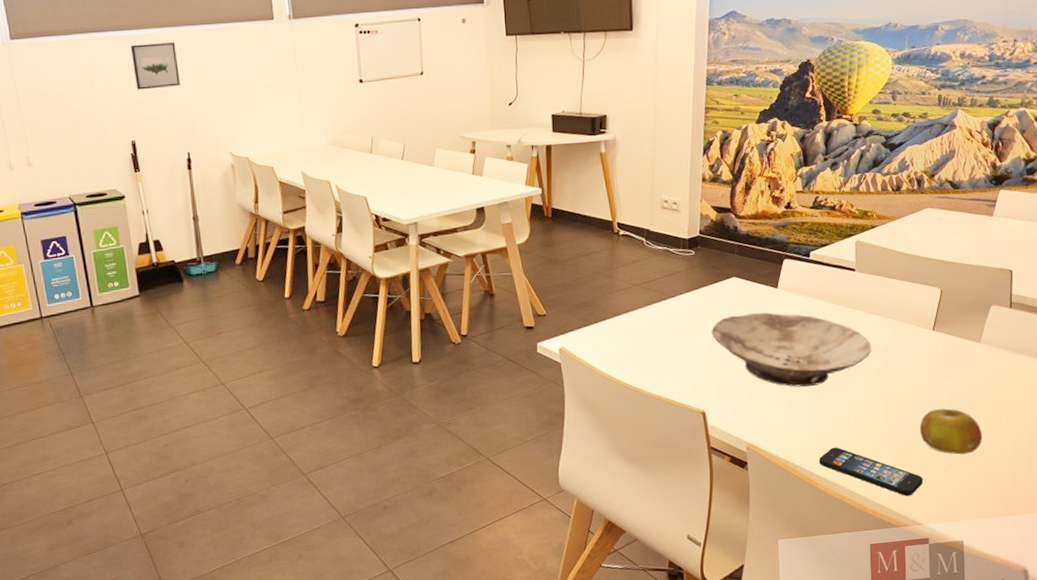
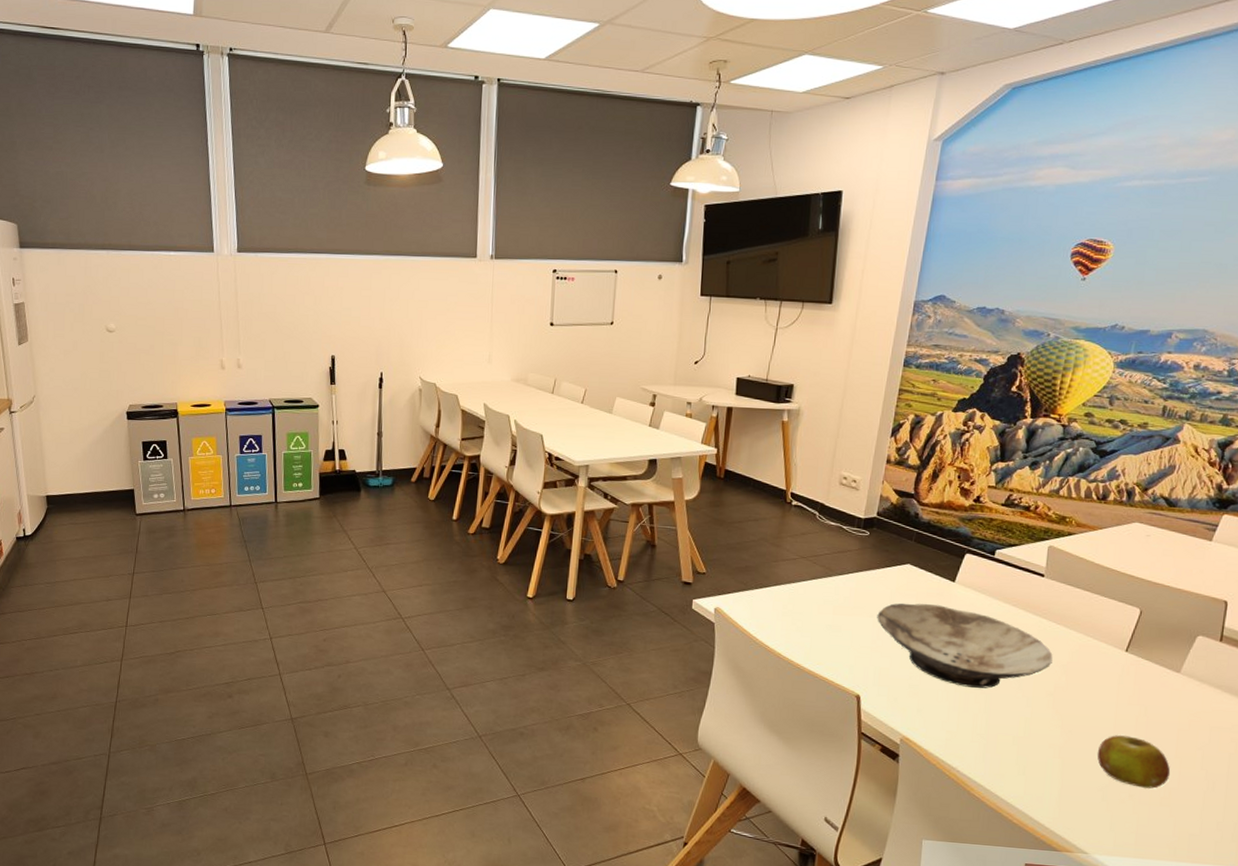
wall art: present [130,42,180,90] -> none [341,268,383,311]
smartphone: present [818,447,923,497] -> none [978,755,1095,822]

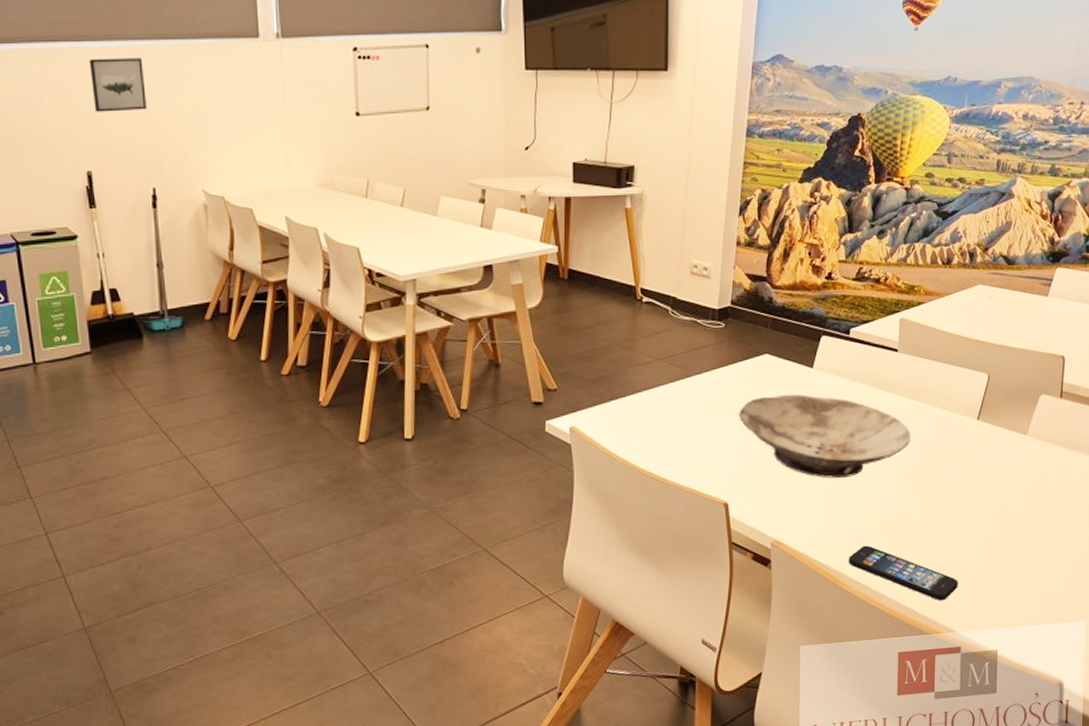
wall art: none [341,268,383,311] -> present [88,58,147,112]
smartphone: none [978,755,1095,822] -> present [848,545,958,601]
fruit: present [1097,735,1171,789] -> none [957,506,1024,557]

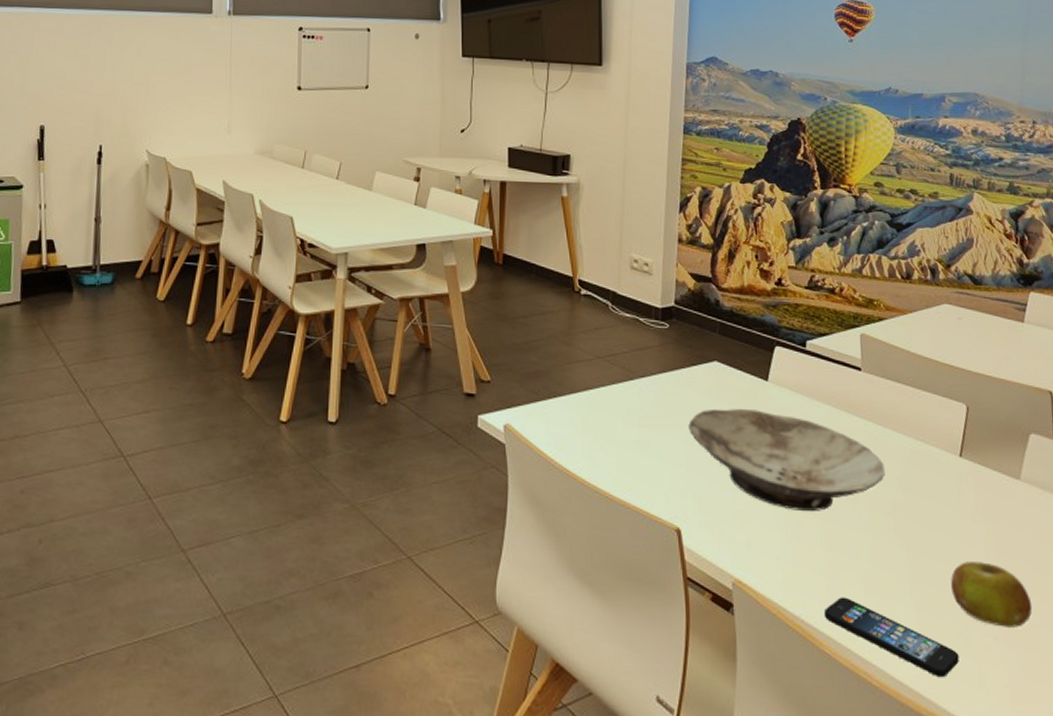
wall art: present [88,58,147,112] -> none [54,24,104,73]
fruit: none [957,506,1024,557] -> present [950,561,1033,628]

